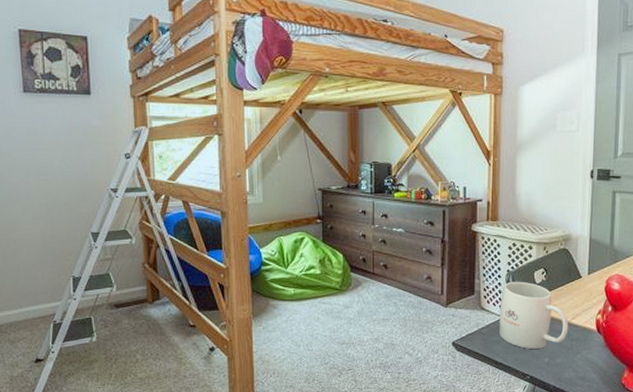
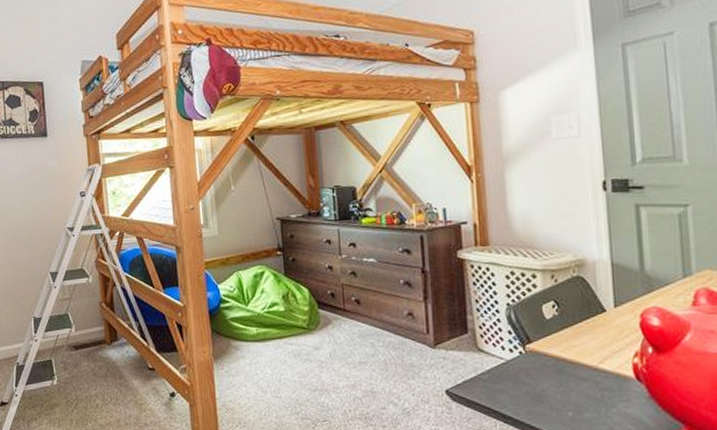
mug: present [498,281,569,349] -> none [501,316,596,400]

